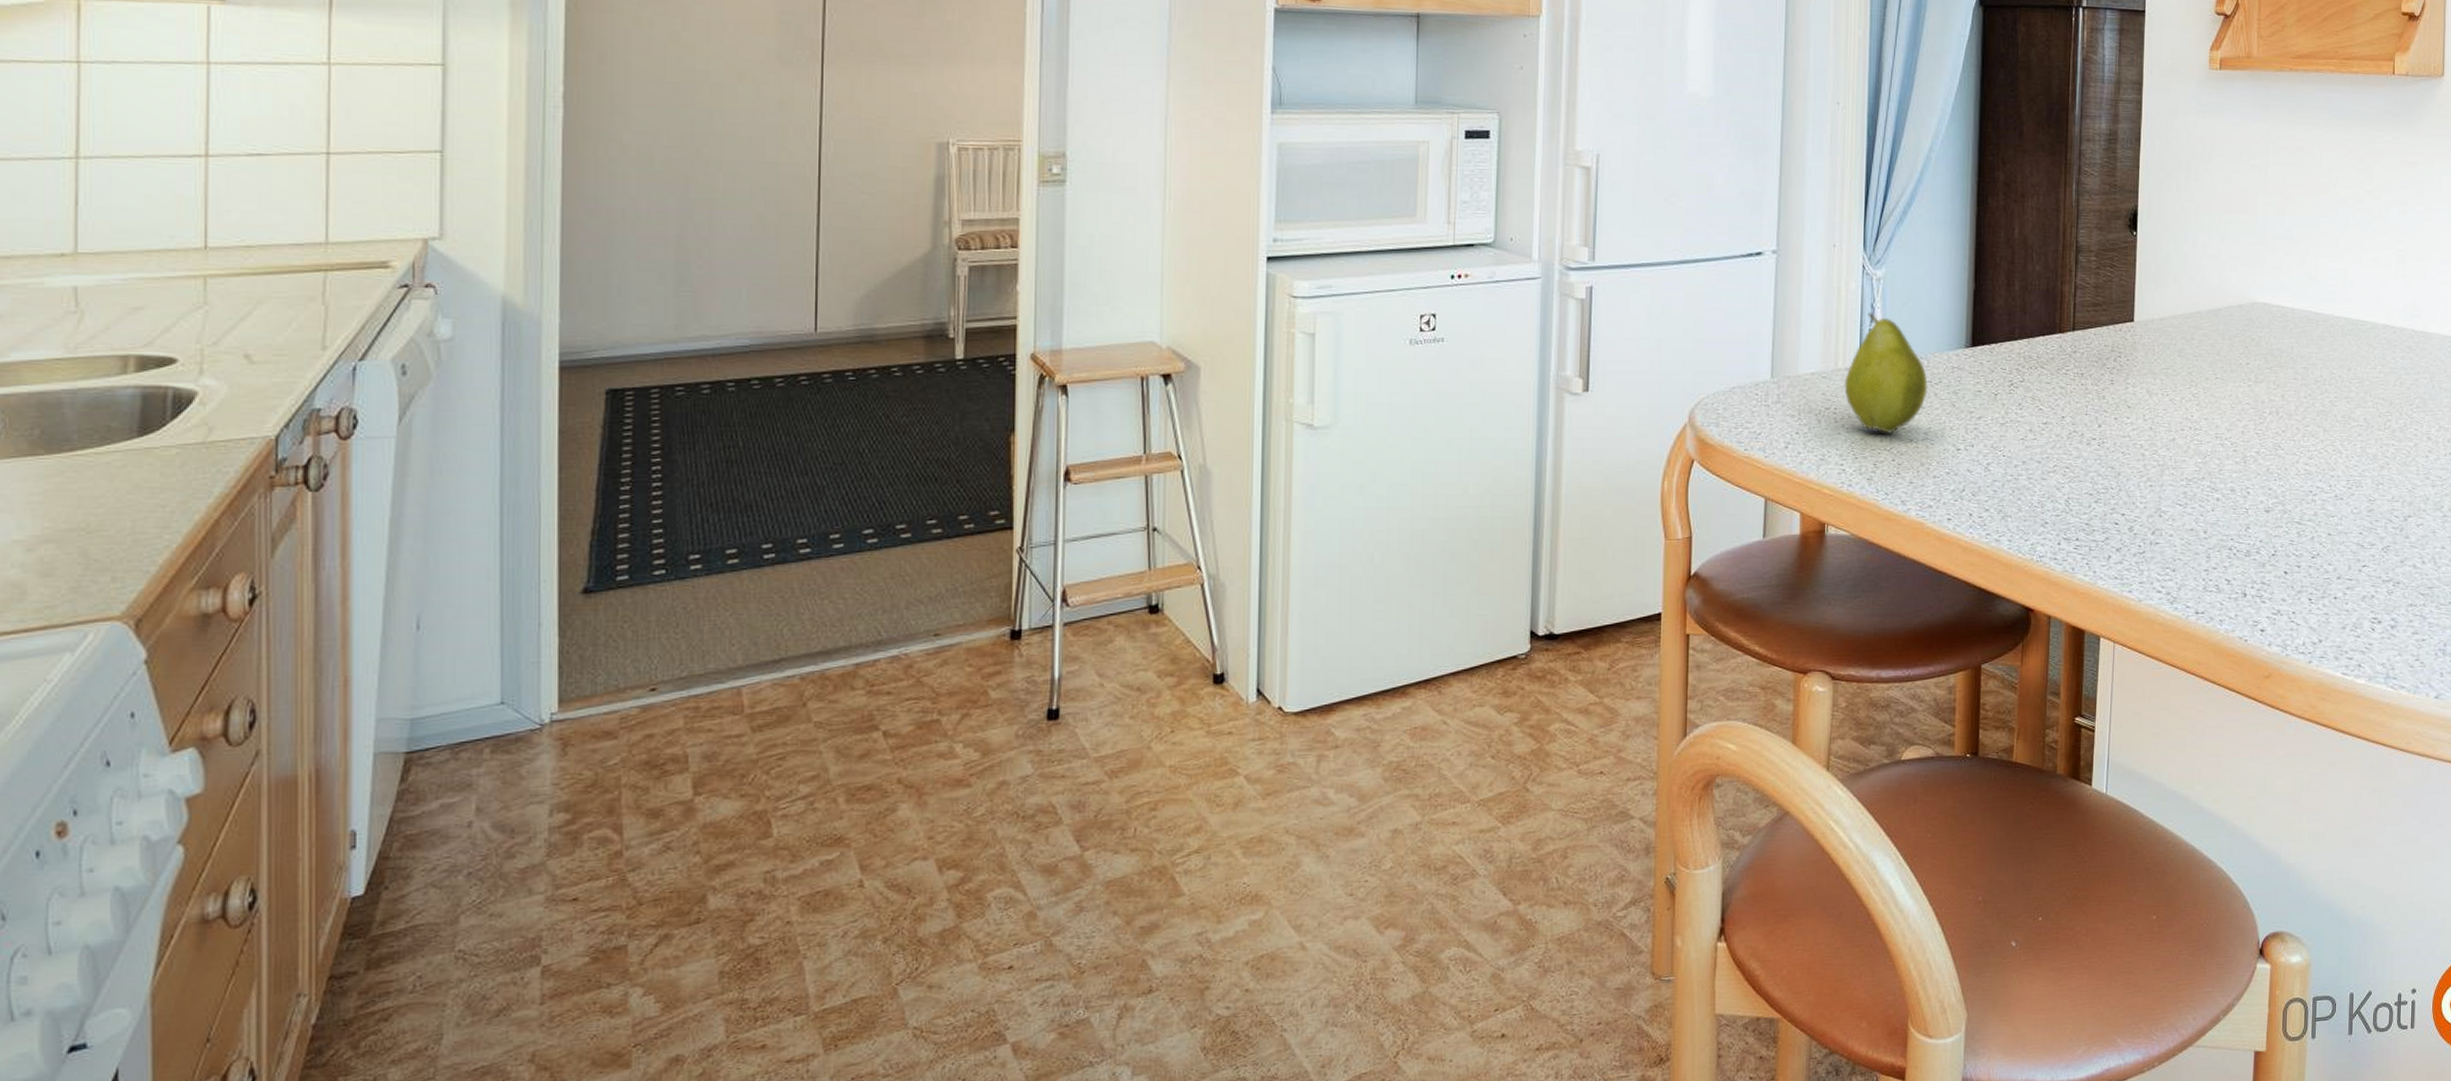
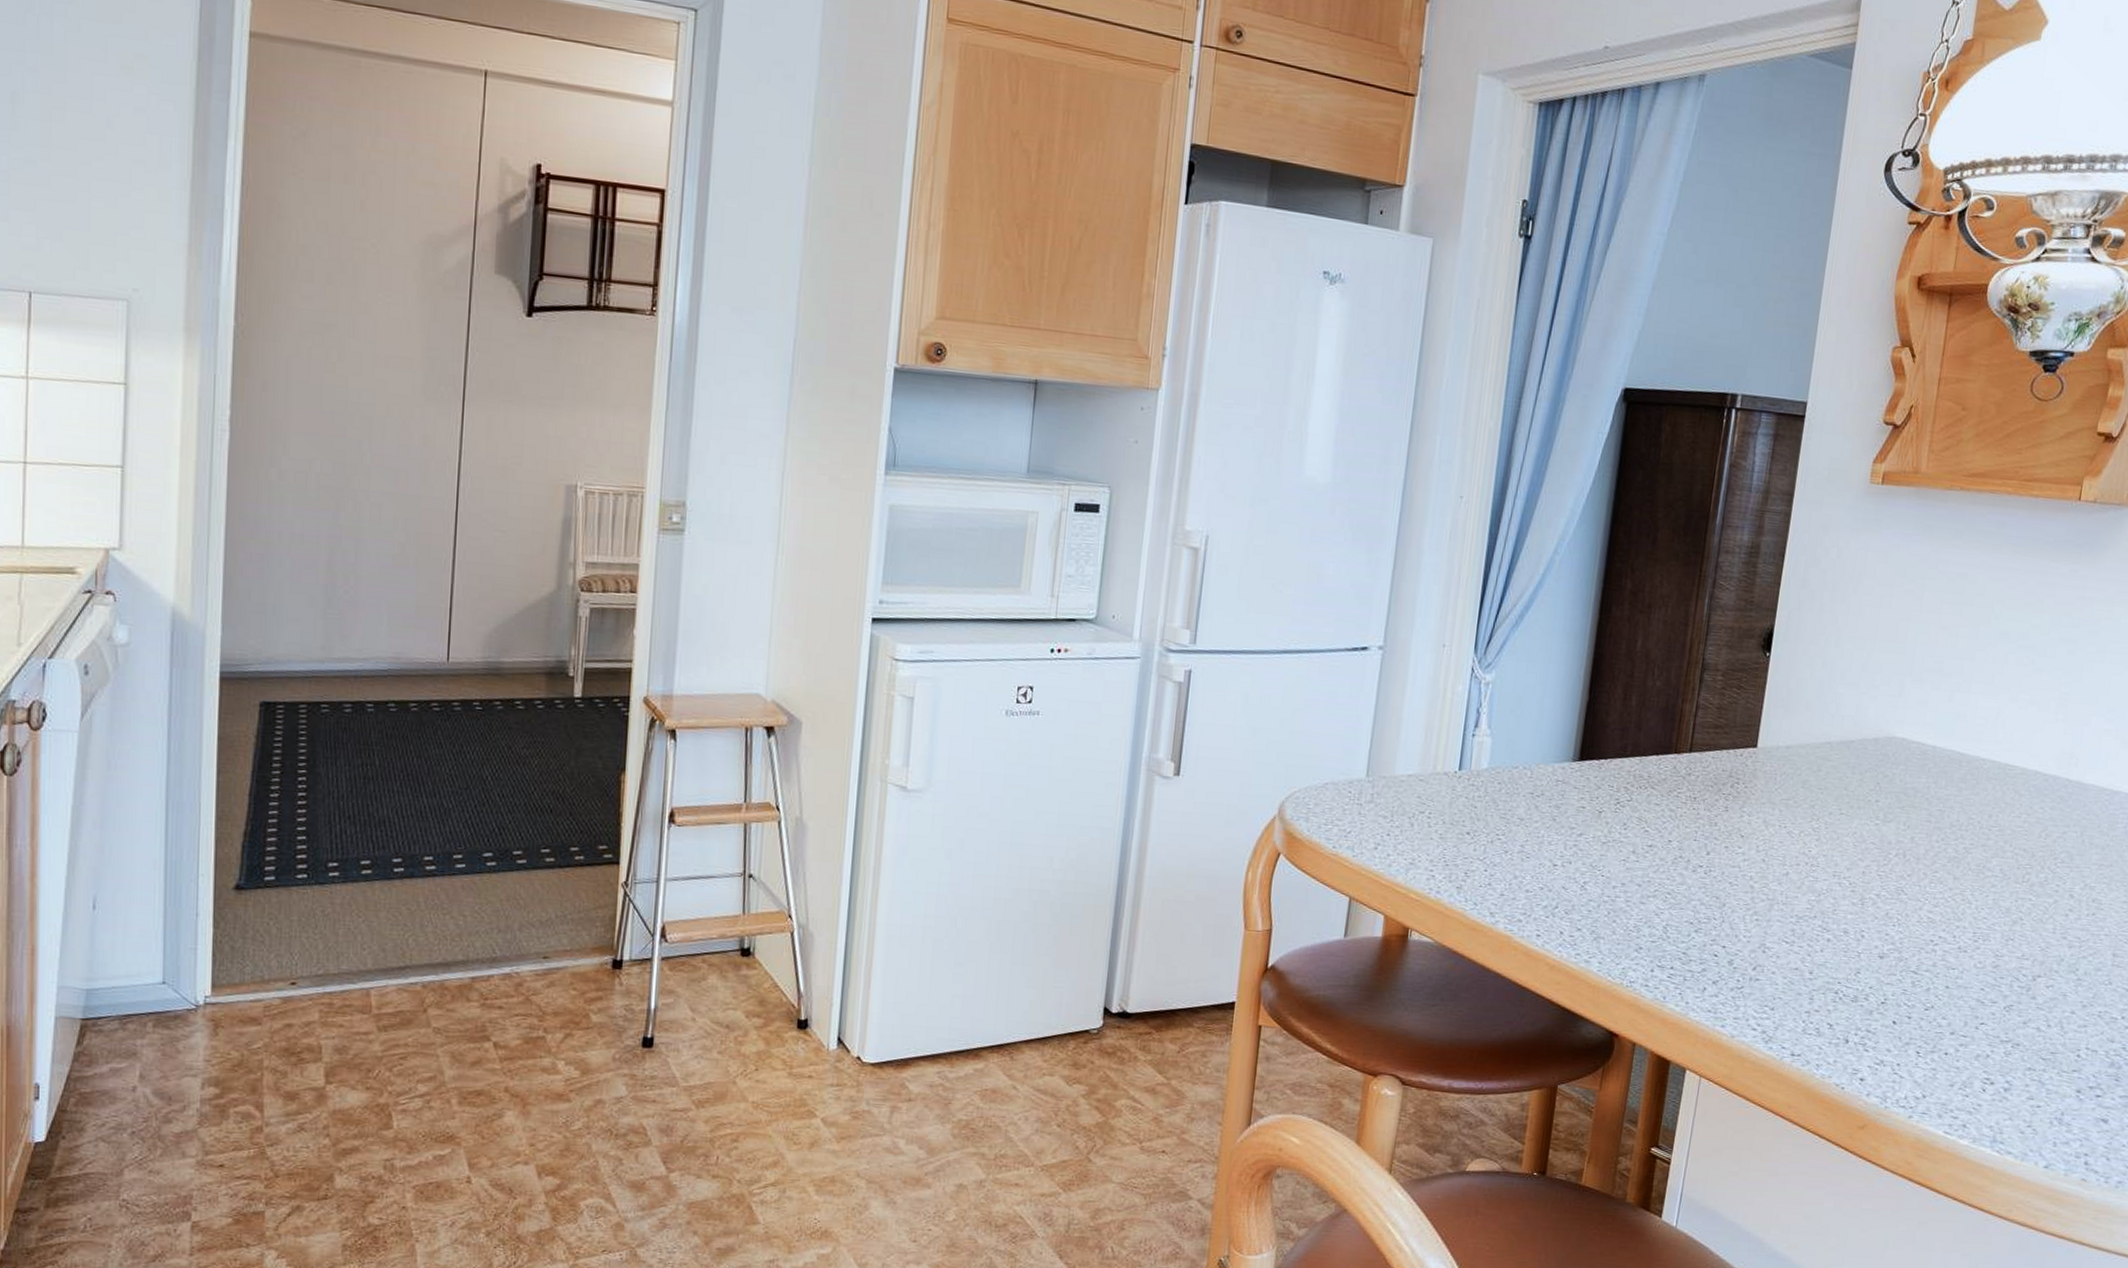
fruit: present [1844,313,1928,435] -> none [1441,717,1530,844]

